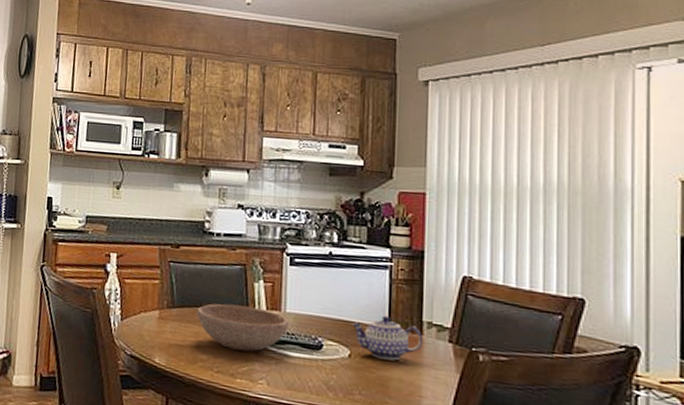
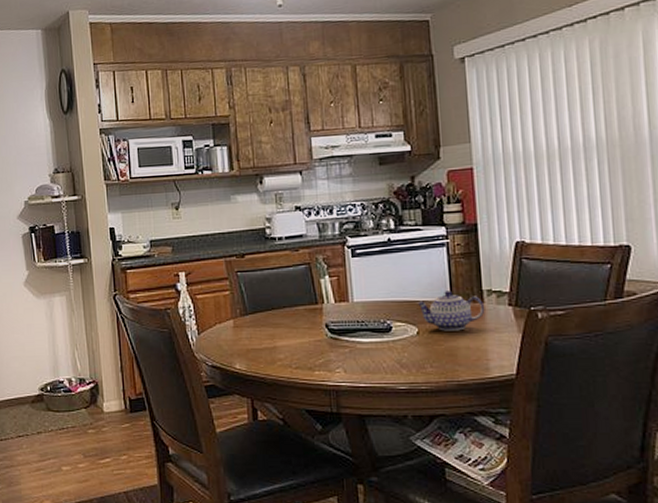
bowl: present [196,303,289,352] -> none [269,302,358,345]

